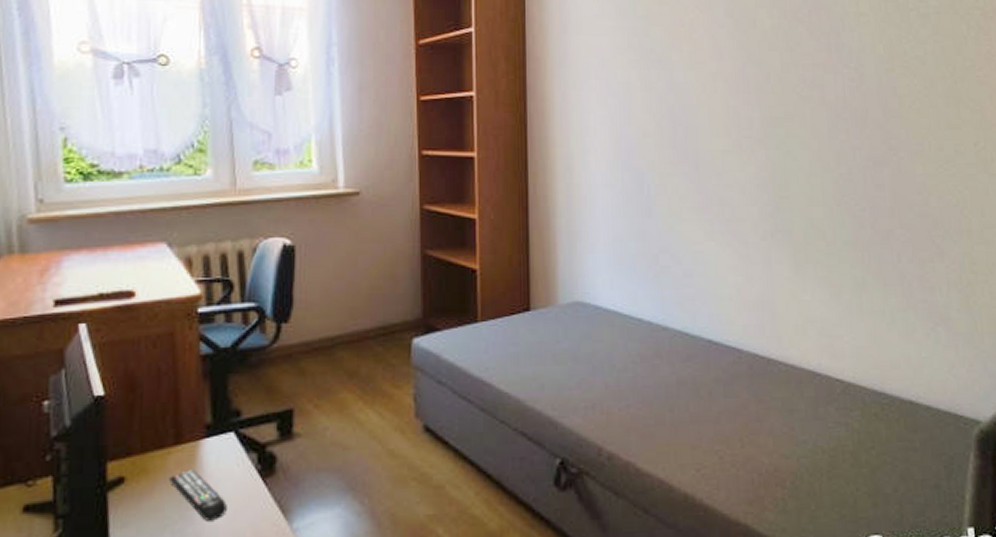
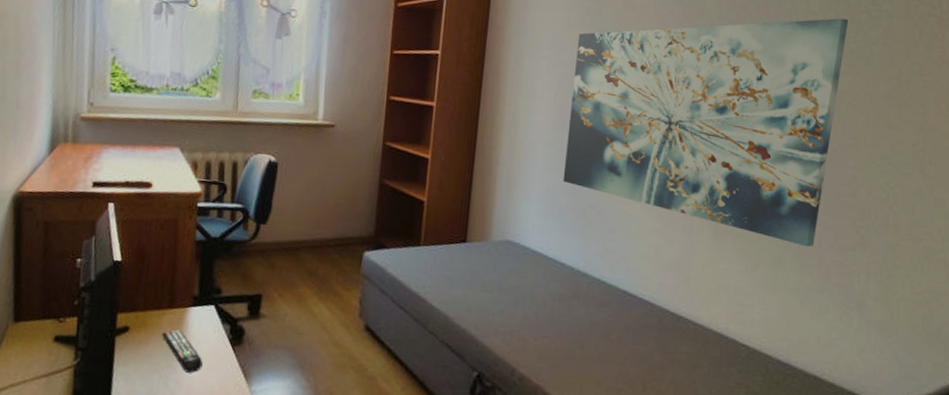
wall art: none [627,18,900,265] -> present [562,18,849,247]

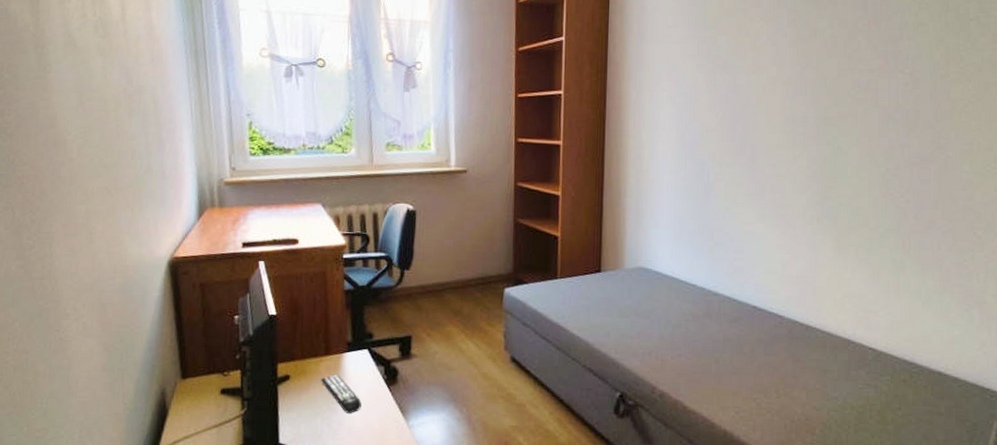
wall art: present [562,18,849,247] -> none [689,27,959,252]

